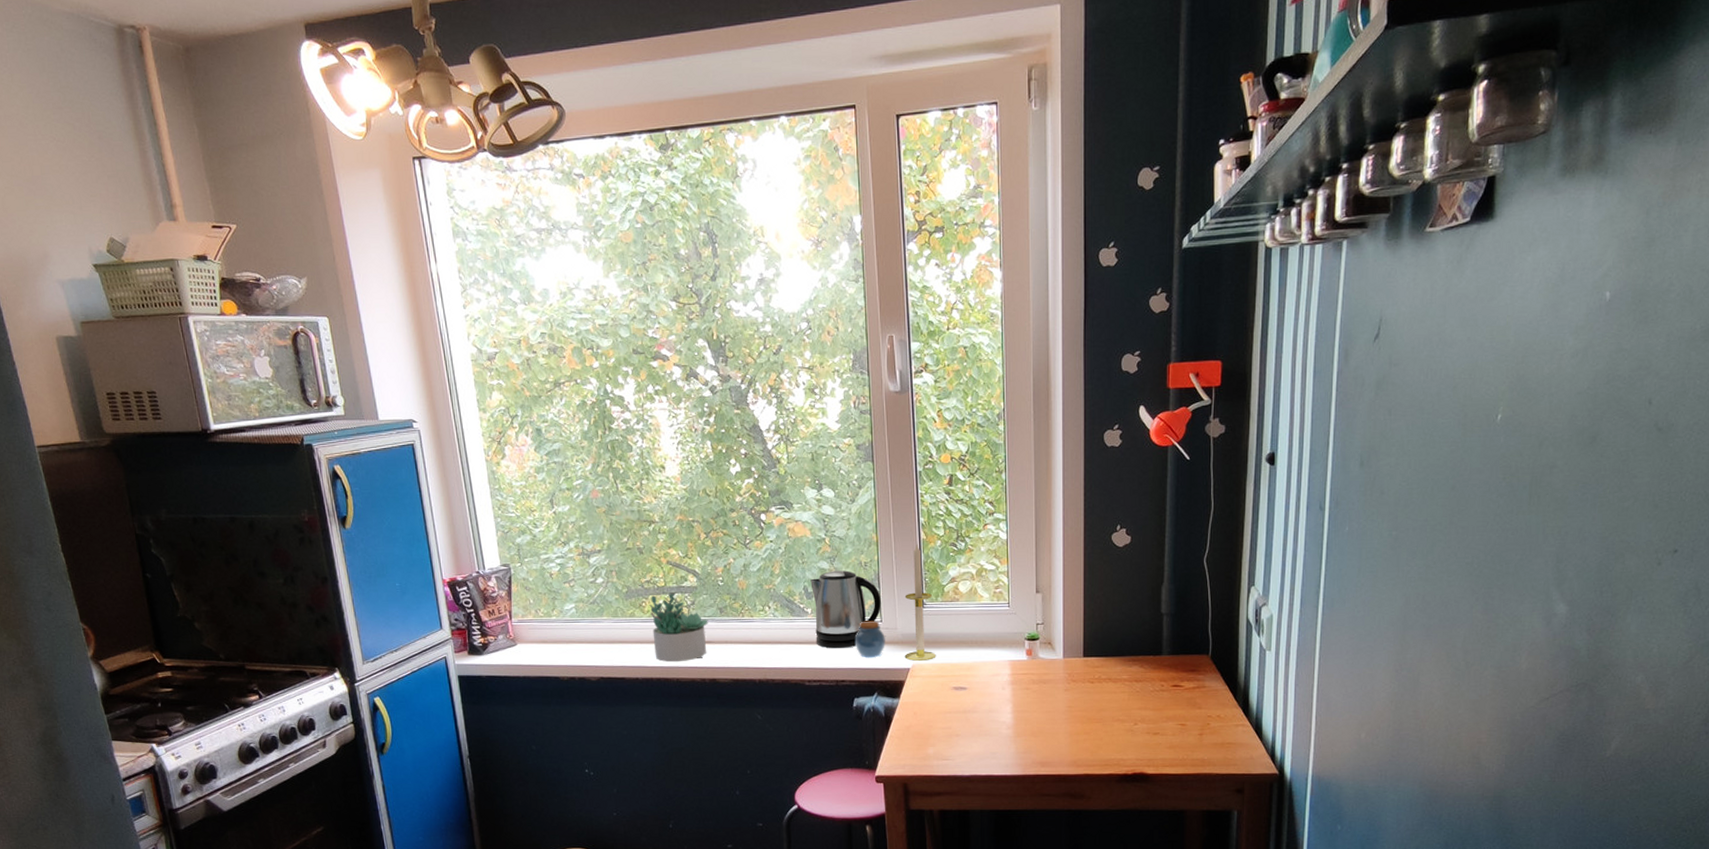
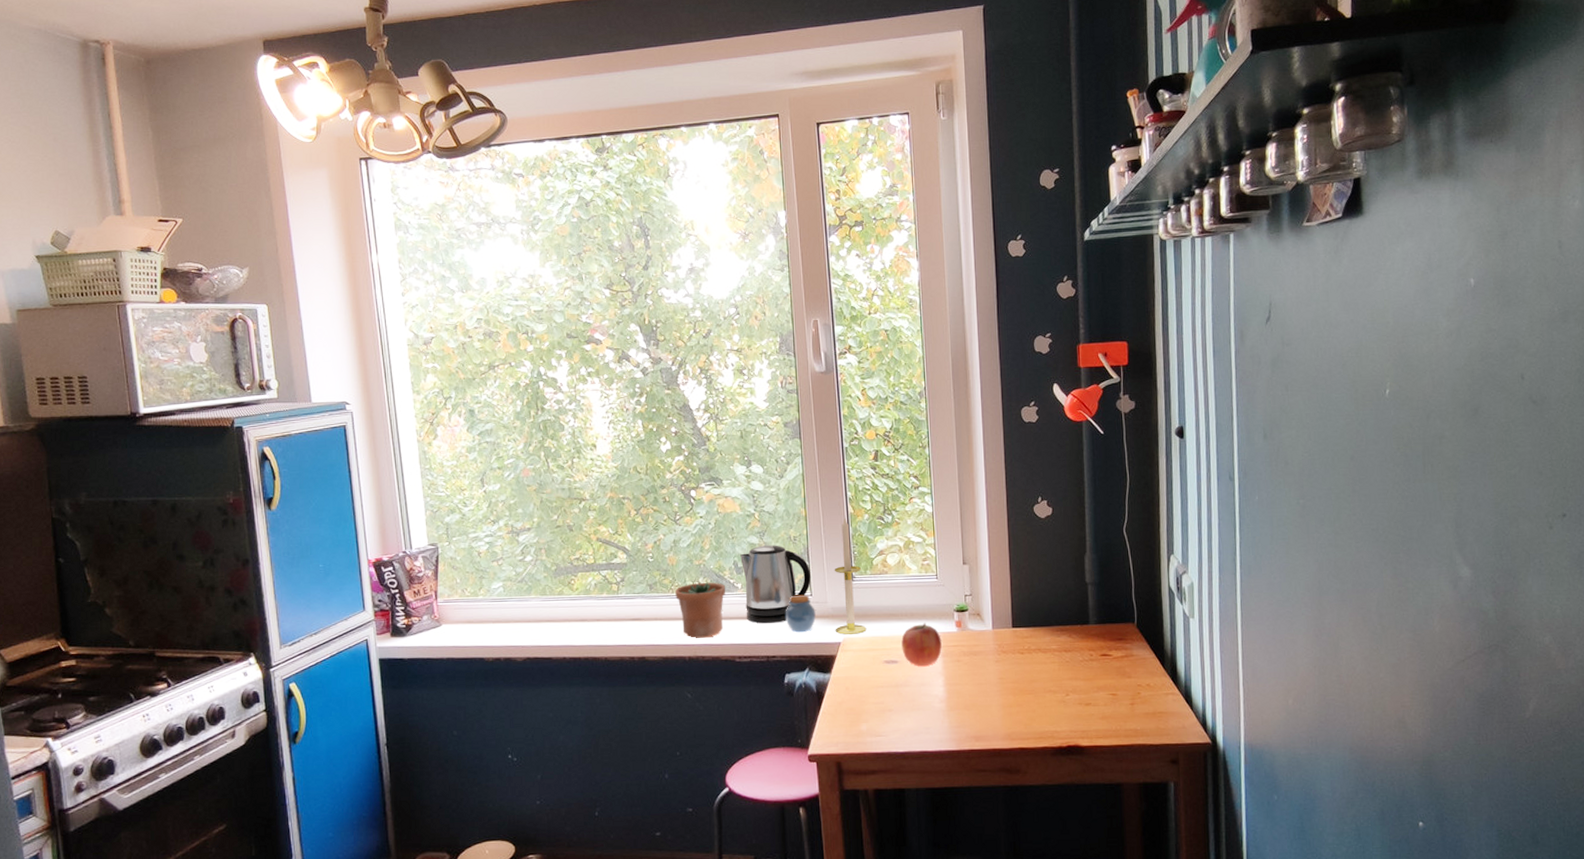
succulent plant: present [649,591,708,663] -> none [578,568,638,641]
planter: none [745,606,796,662] -> present [675,582,726,638]
fruit: none [971,651,1011,693] -> present [901,623,942,666]

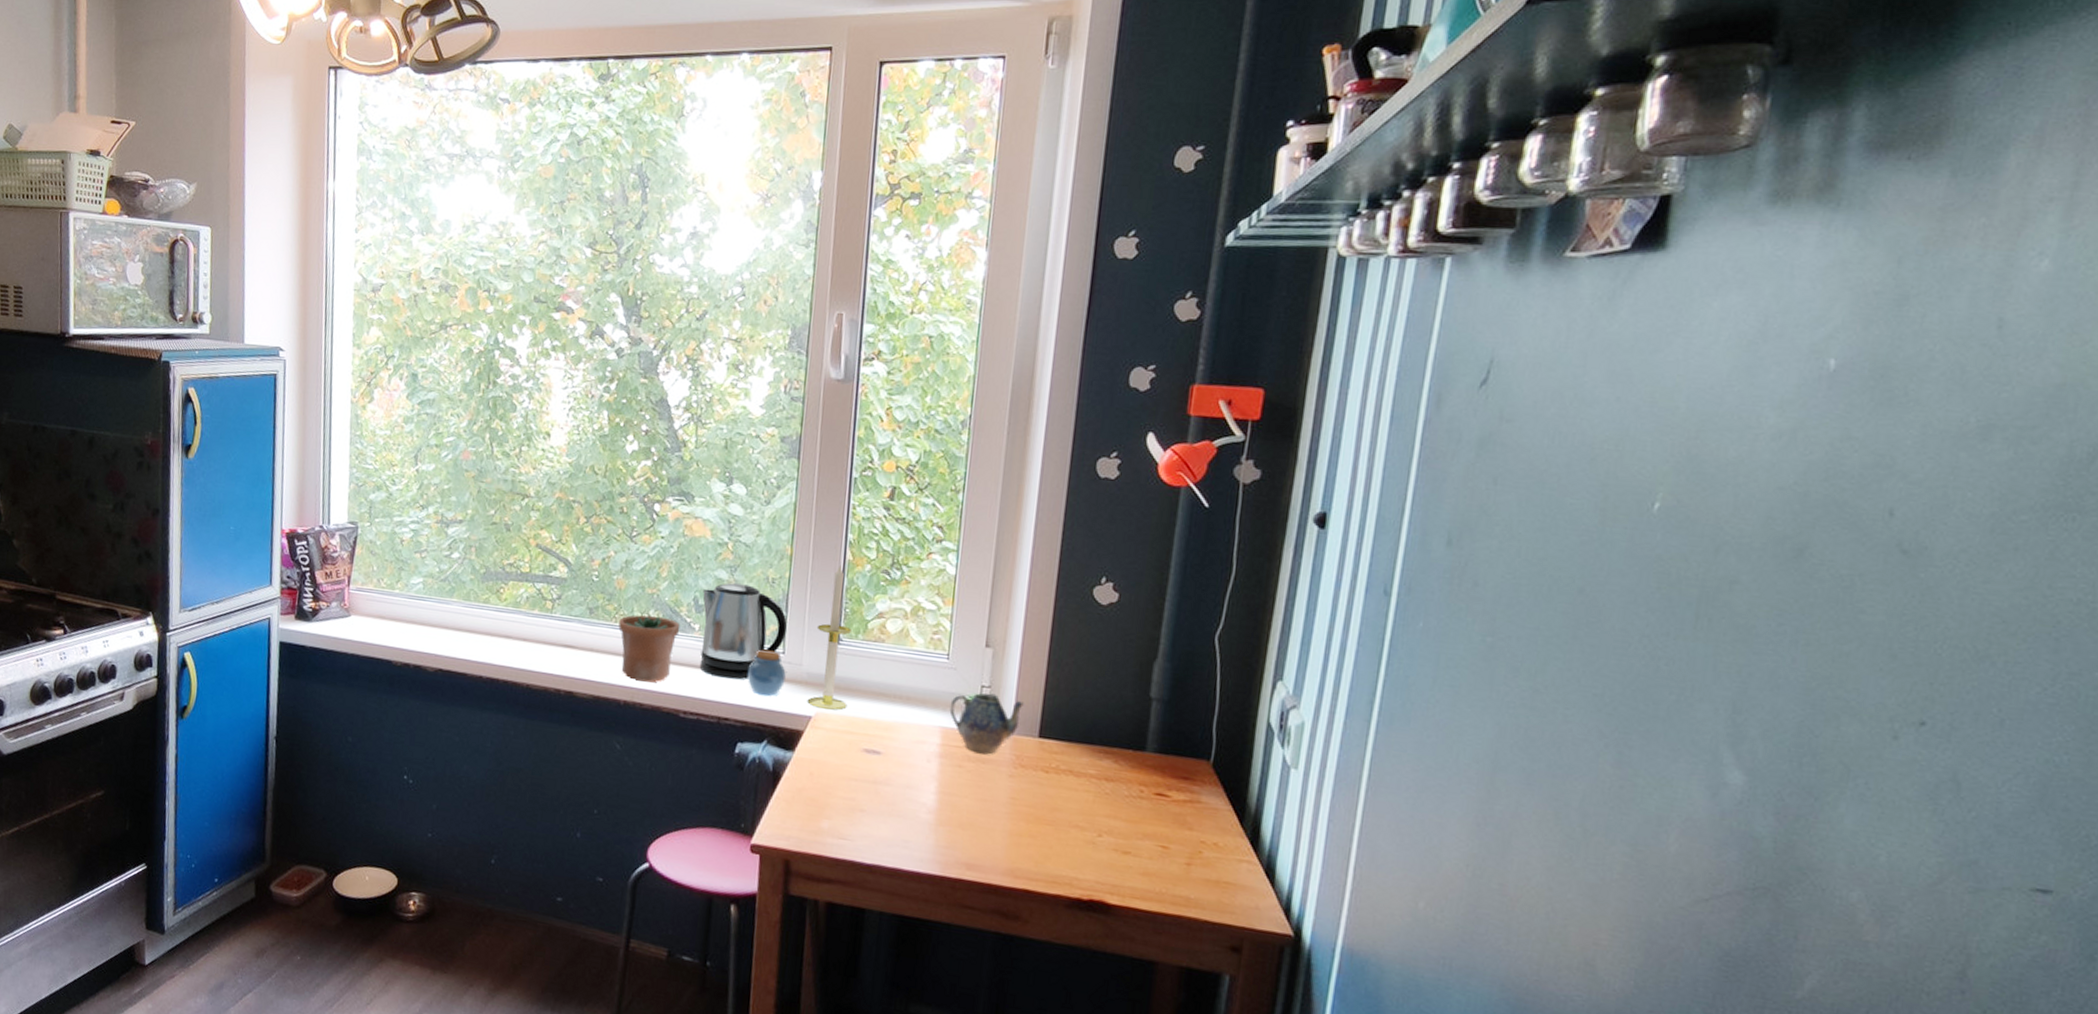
fruit: present [901,623,942,666] -> none [888,711,942,765]
teapot: none [944,599,999,648] -> present [949,693,1025,755]

